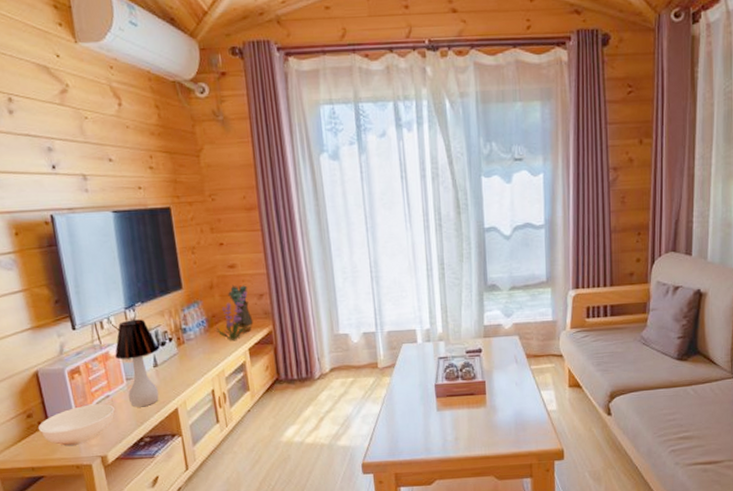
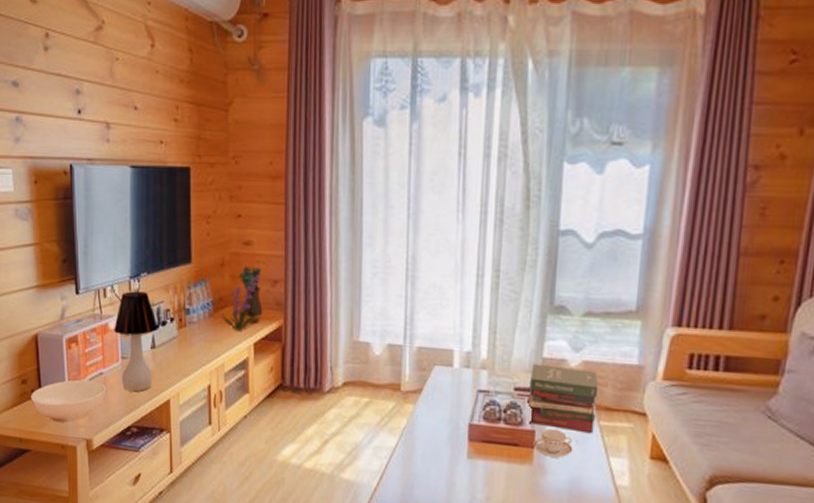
books: none [475,329,527,377] -> present [526,363,599,433]
teacup: none [485,377,515,399] -> present [533,428,573,458]

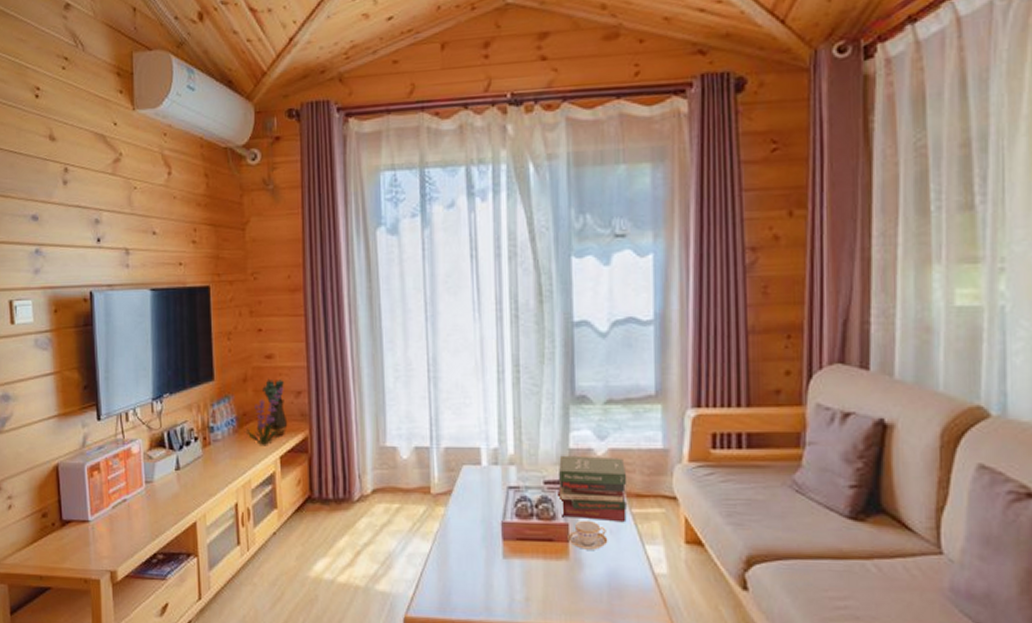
bowl: present [30,379,106,422] -> none [51,508,130,555]
table lamp: present [114,291,157,392] -> none [137,413,181,517]

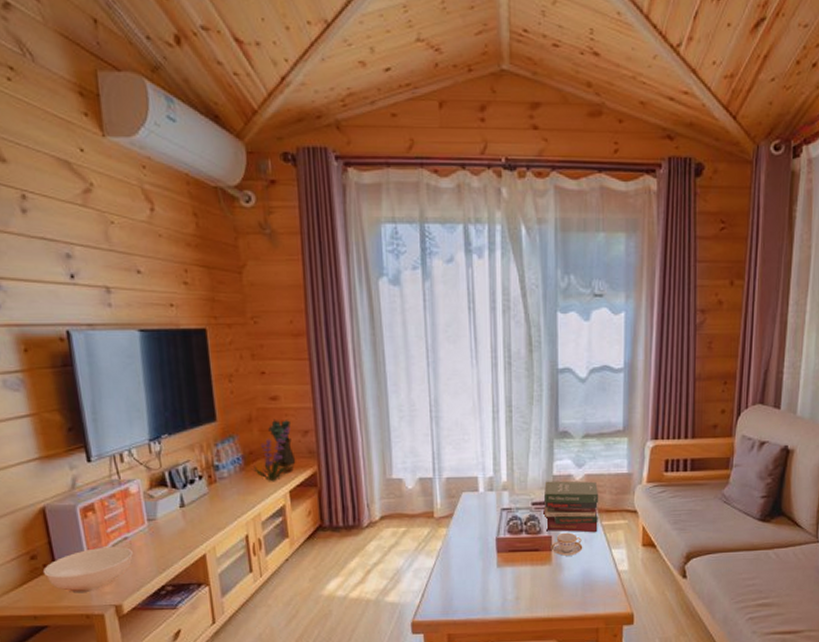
bowl: none [51,508,130,555] -> present [42,546,133,592]

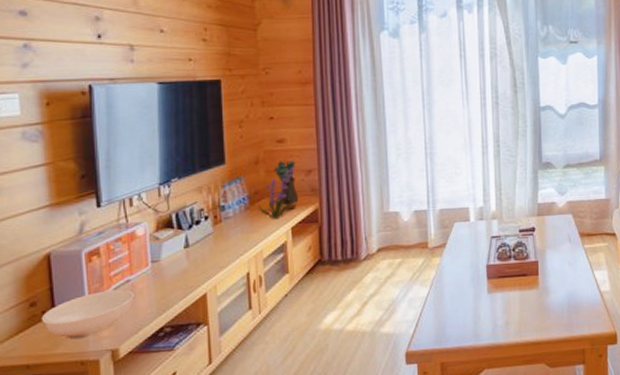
books: present [542,481,599,532] -> none [529,207,581,256]
teacup: present [551,532,583,556] -> none [537,256,568,280]

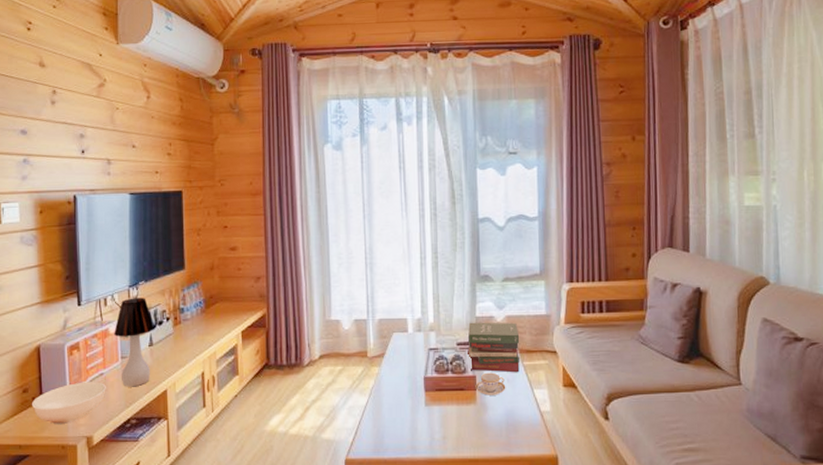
table lamp: none [142,196,190,294] -> present [114,297,154,387]
plant: present [256,167,296,220] -> none [210,274,246,323]
vase: present [274,160,299,210] -> none [227,266,249,314]
books: none [529,207,581,256] -> present [466,322,520,372]
teacup: none [537,256,568,280] -> present [475,372,506,396]

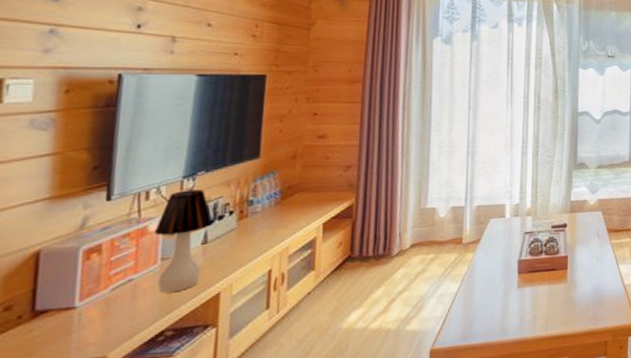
bowl: present [31,381,106,424] -> none [14,289,135,347]
books: present [466,322,520,372] -> none [560,205,609,251]
teacup: present [475,372,506,396] -> none [566,251,595,274]

